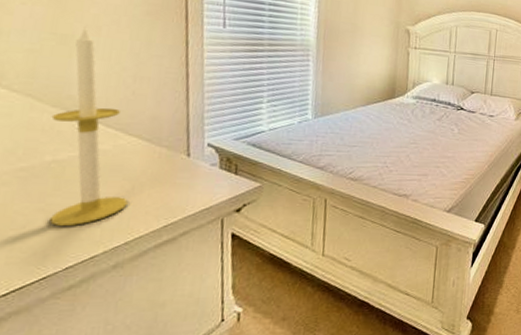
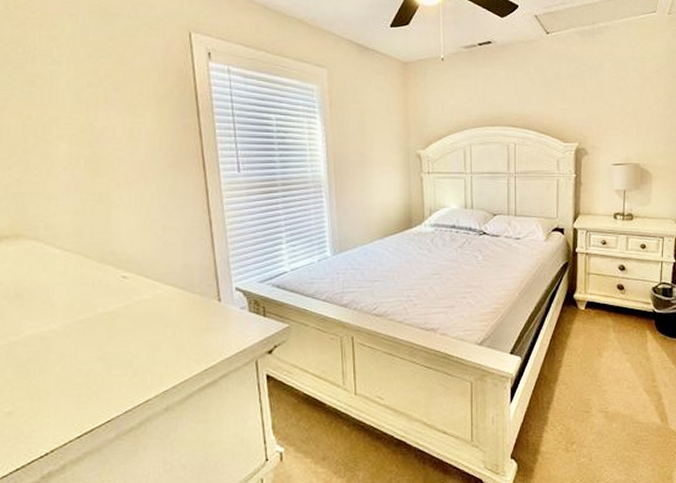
candle: present [50,27,128,227] -> none [99,185,171,374]

